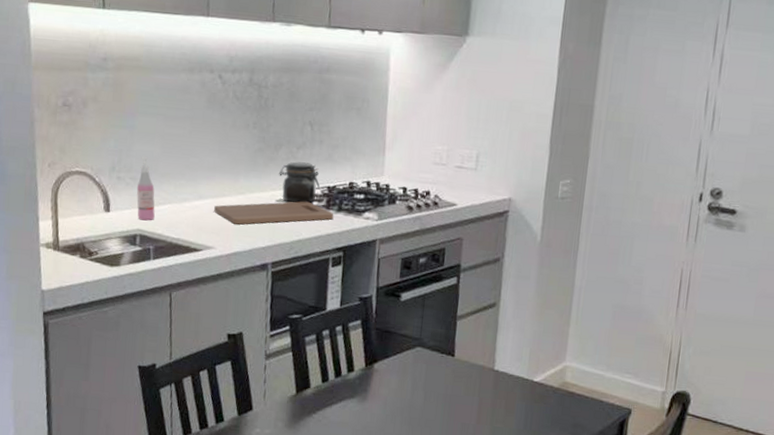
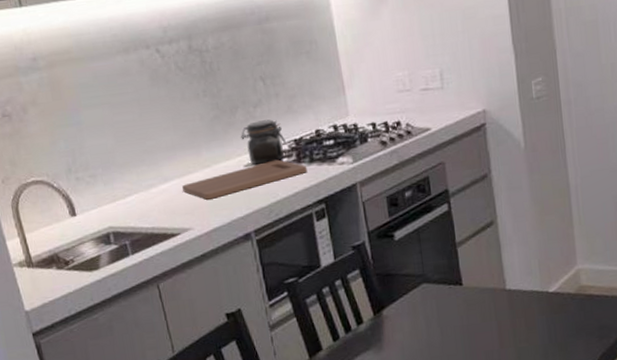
soap dispenser: present [136,156,155,221] -> none [95,150,124,217]

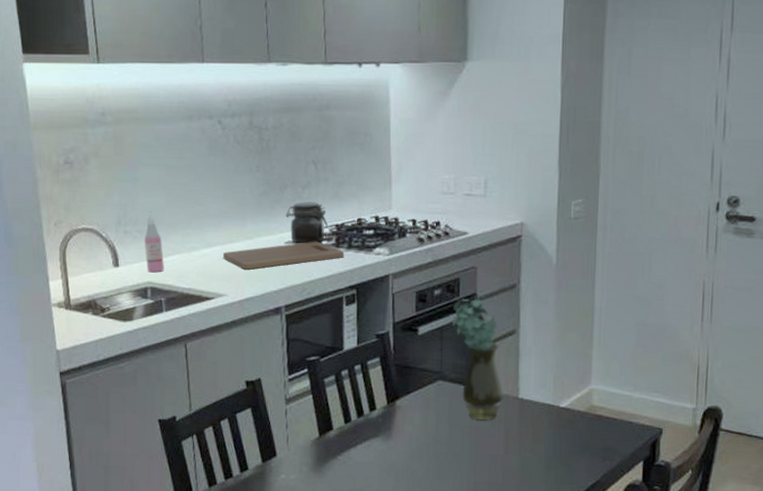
soap dispenser: none [95,150,124,217] -> present [144,208,164,273]
vase: none [426,191,491,318] -> present [452,295,503,421]

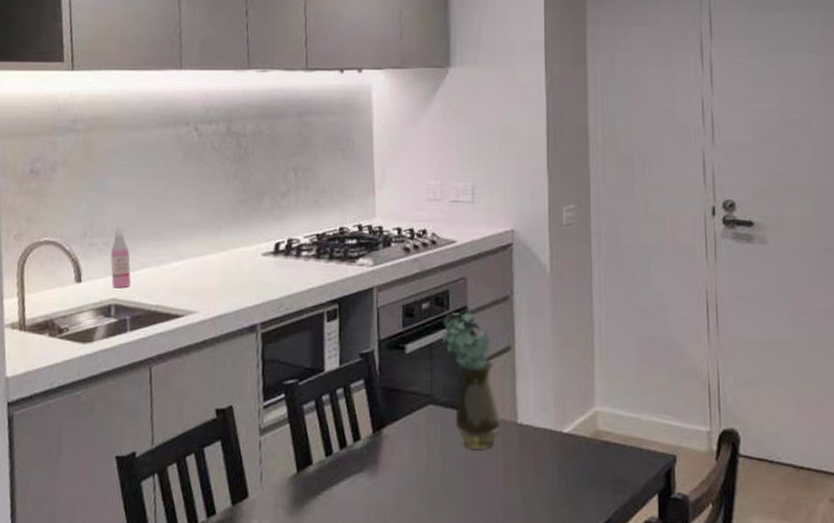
cutting board: present [223,241,345,270] -> none [195,252,326,284]
jar: present [285,202,328,243] -> none [262,210,308,254]

